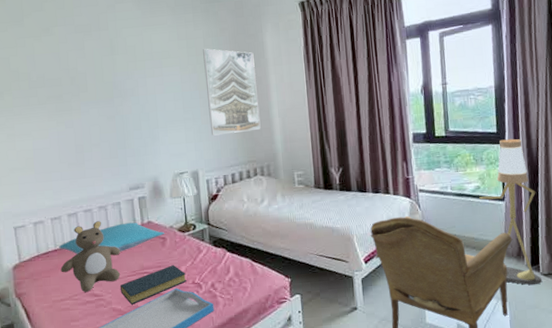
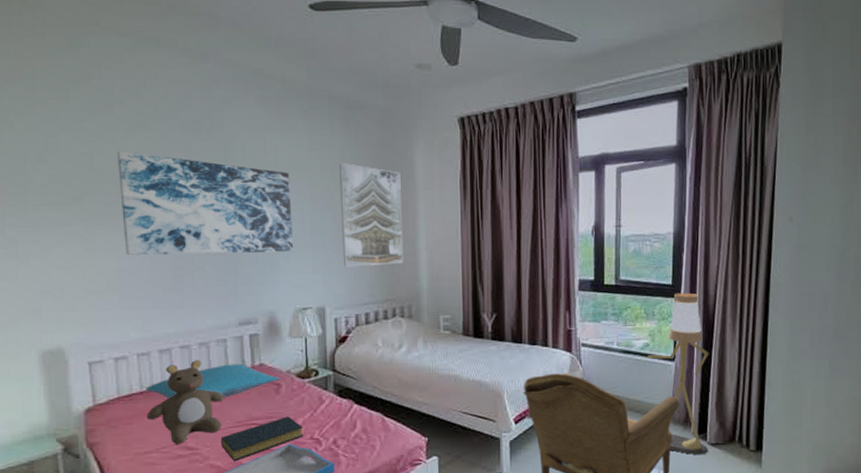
wall art: none [27,53,170,138] -> present [116,151,294,256]

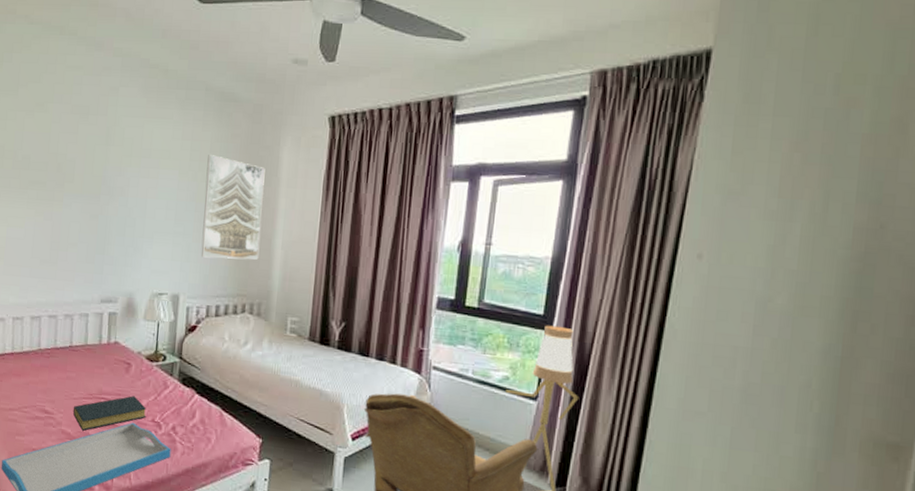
wall art: present [116,151,294,256] -> none [14,130,161,237]
teddy bear: present [146,360,223,444] -> none [14,330,80,406]
pillow: present [146,364,280,399] -> none [16,338,131,370]

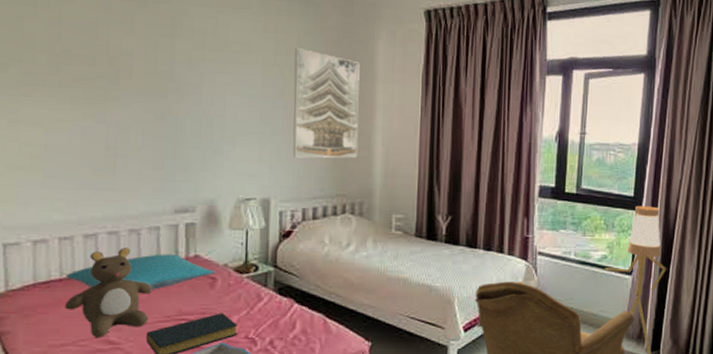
teddy bear: none [14,330,80,406] -> present [65,248,152,337]
pillow: none [16,338,131,370] -> present [66,254,216,290]

